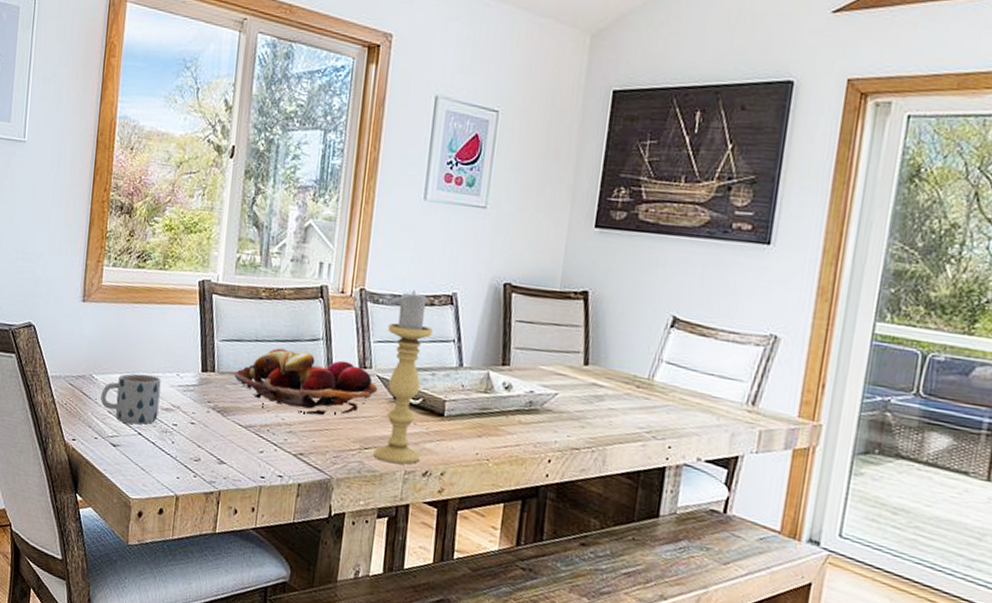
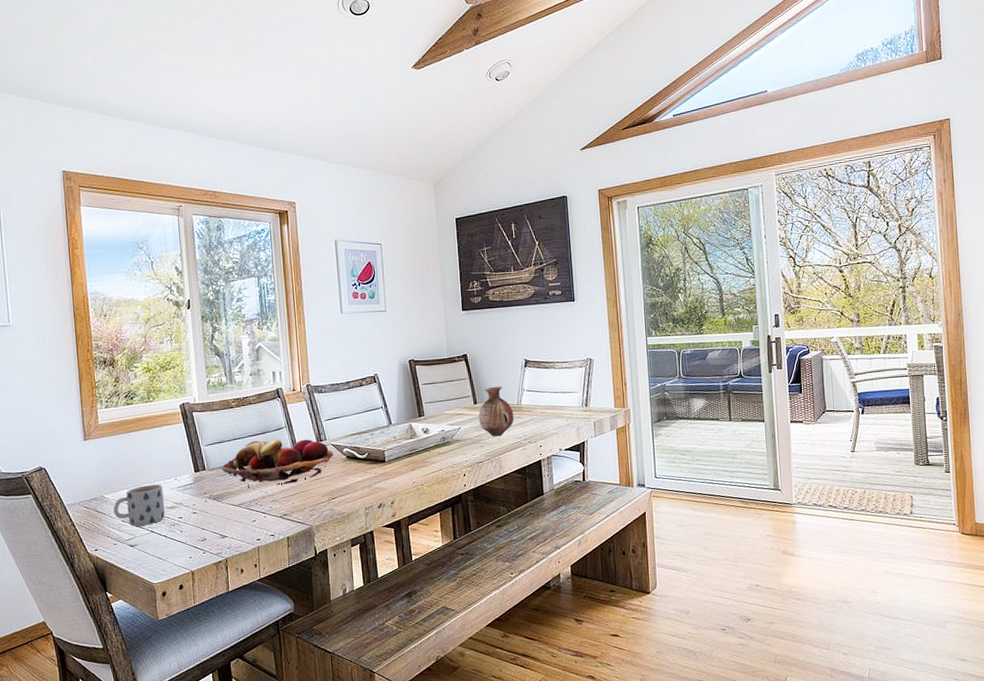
candle holder: present [373,290,433,465] -> none [332,378,375,505]
vase: none [586,345,640,418] -> present [479,386,514,436]

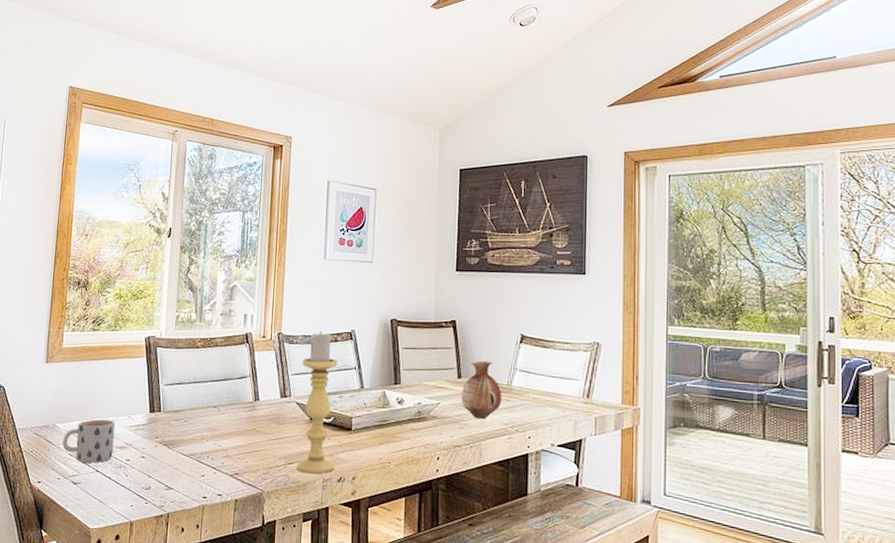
fruit basket: present [221,439,334,486] -> none [177,387,297,440]
candle holder: none [332,378,375,505] -> present [296,331,338,474]

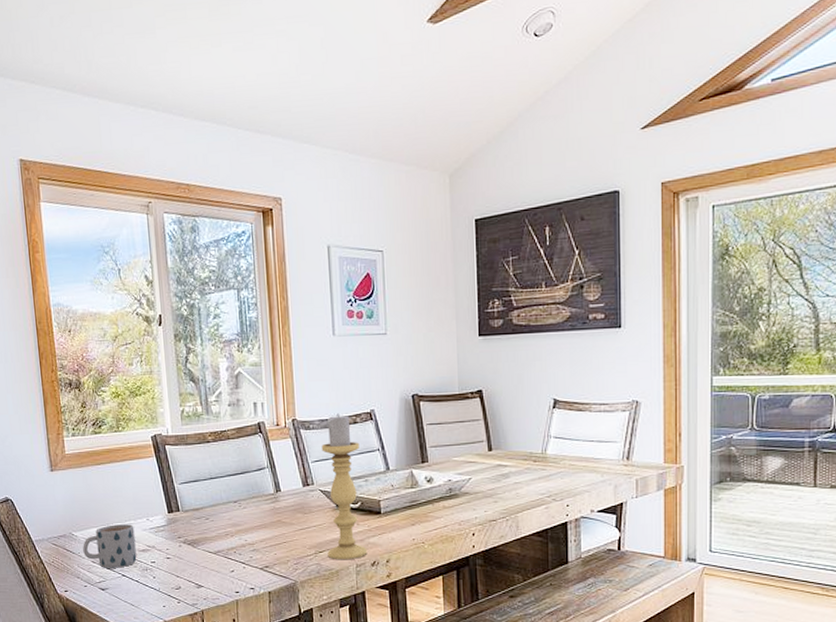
vase: present [461,360,502,418] -> none [494,430,537,490]

